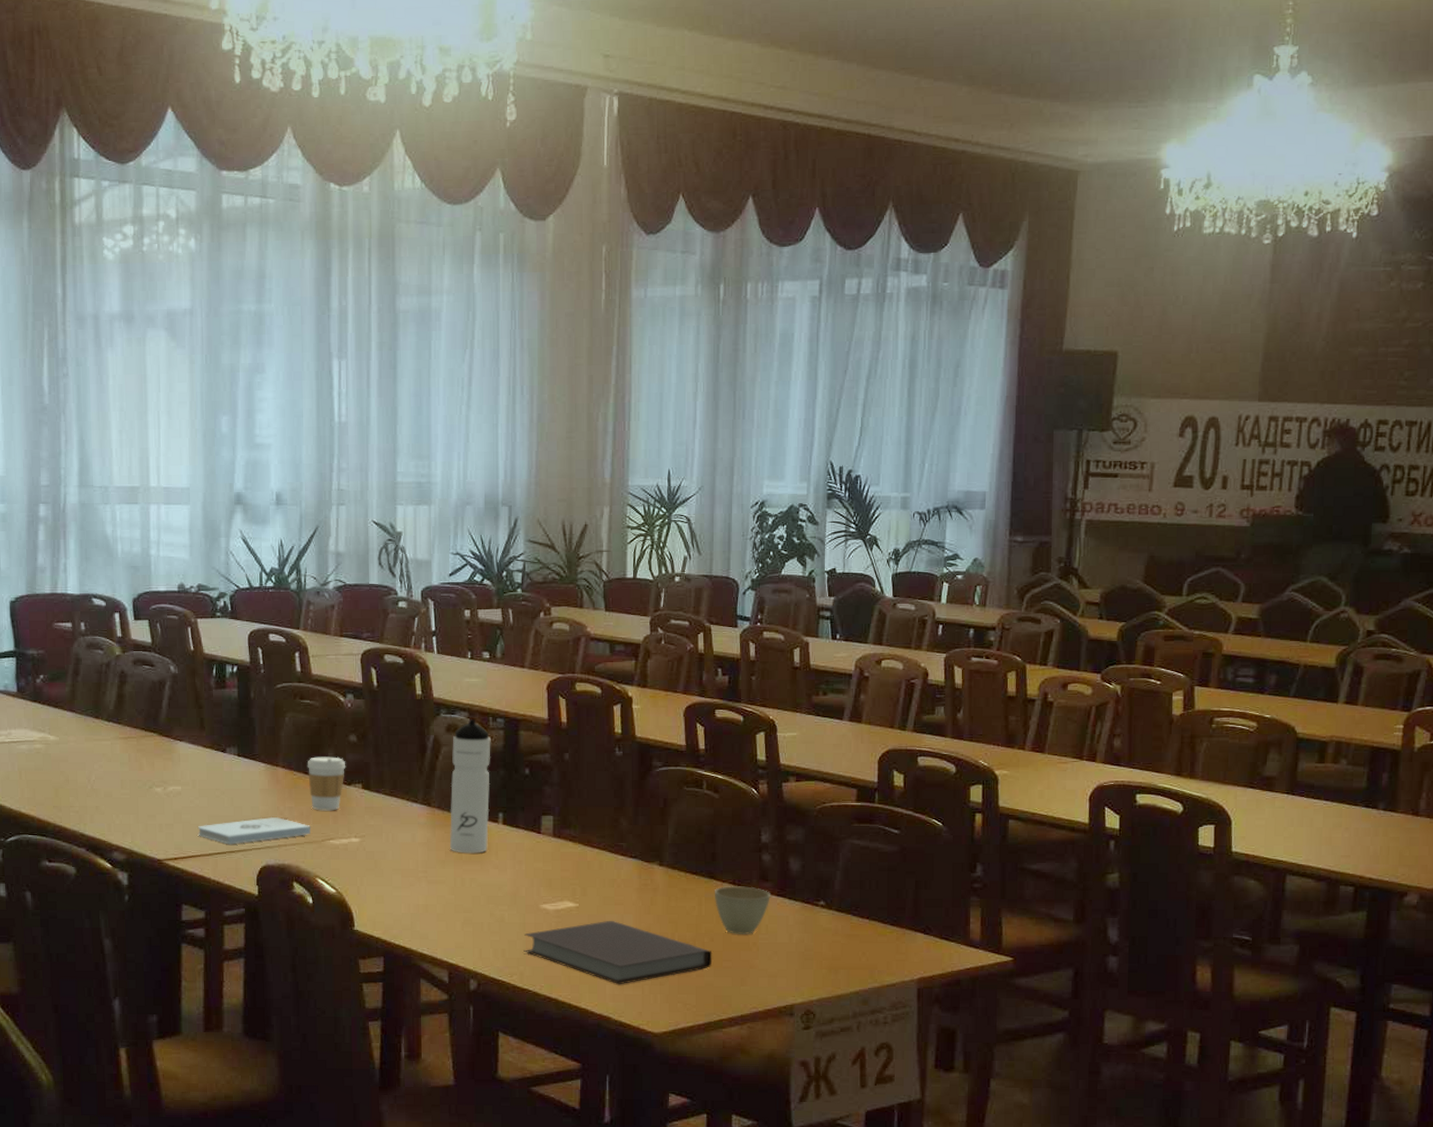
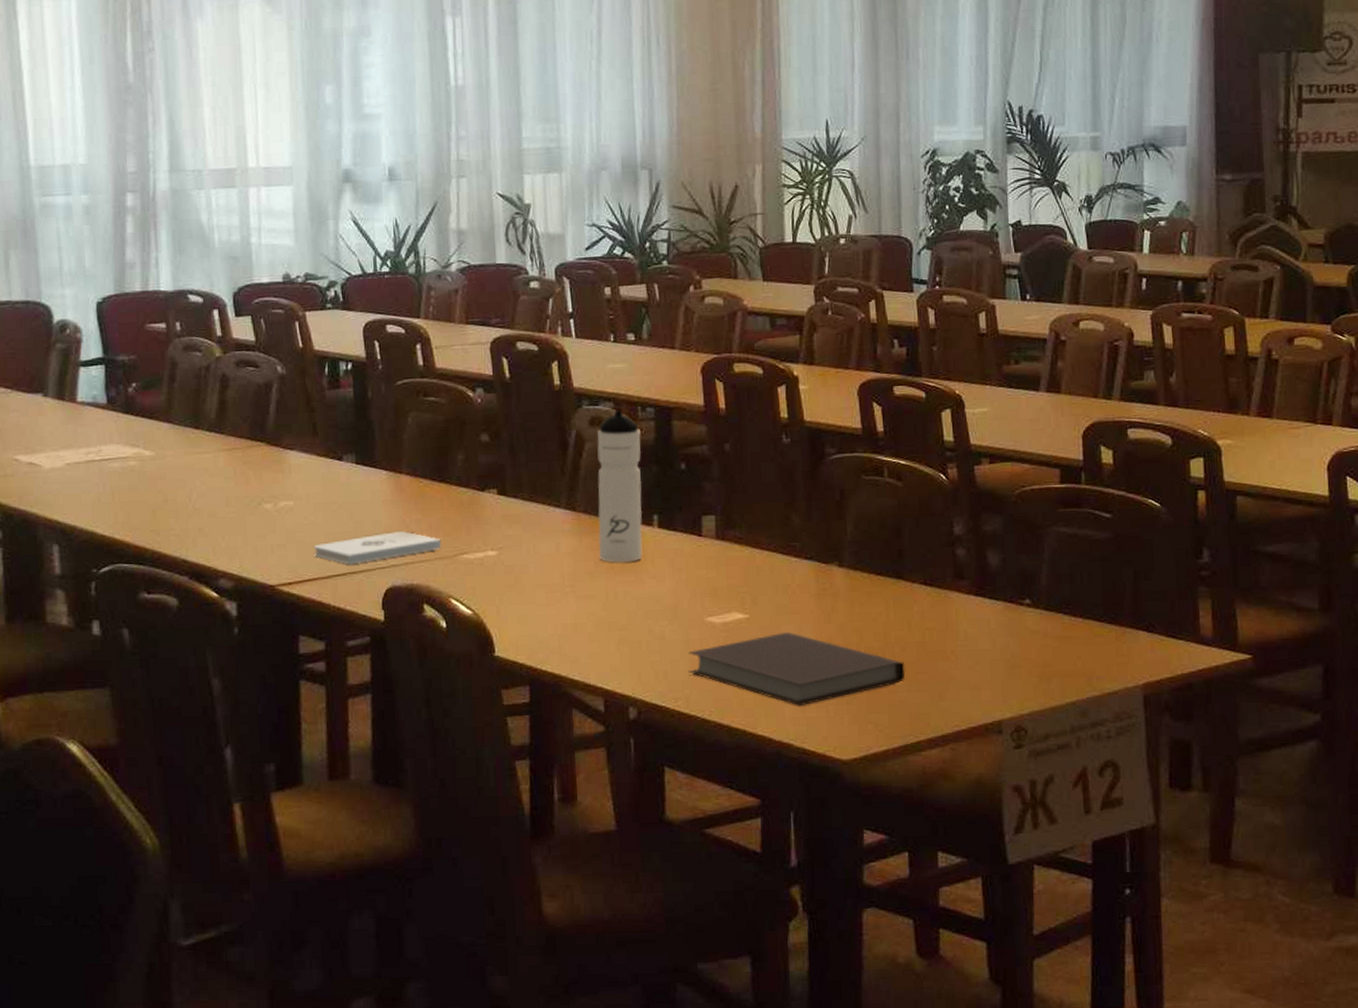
coffee cup: present [307,756,346,811] -> none [434,459,479,522]
cup: present [715,885,770,934] -> none [904,585,968,642]

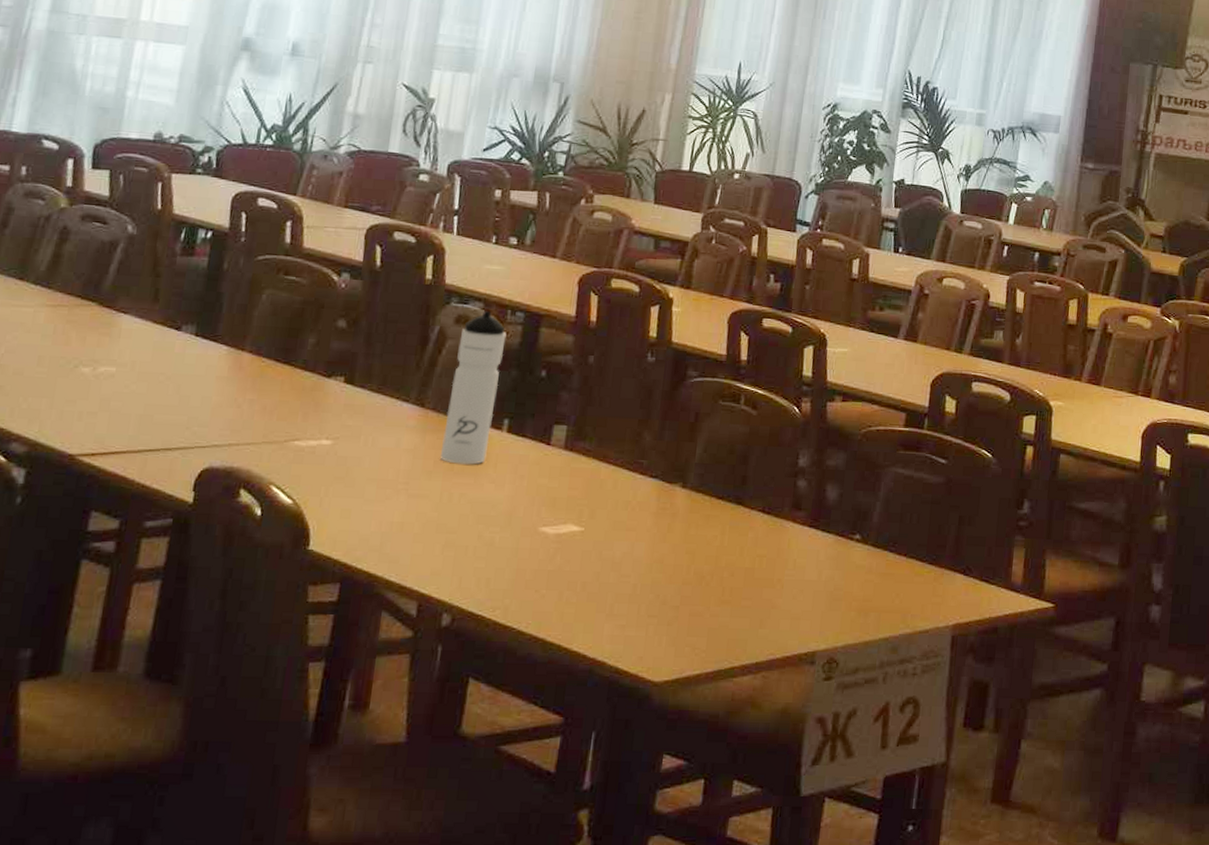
notepad: present [313,531,441,565] -> none [127,410,273,441]
notebook: present [688,633,906,706] -> none [512,549,731,624]

